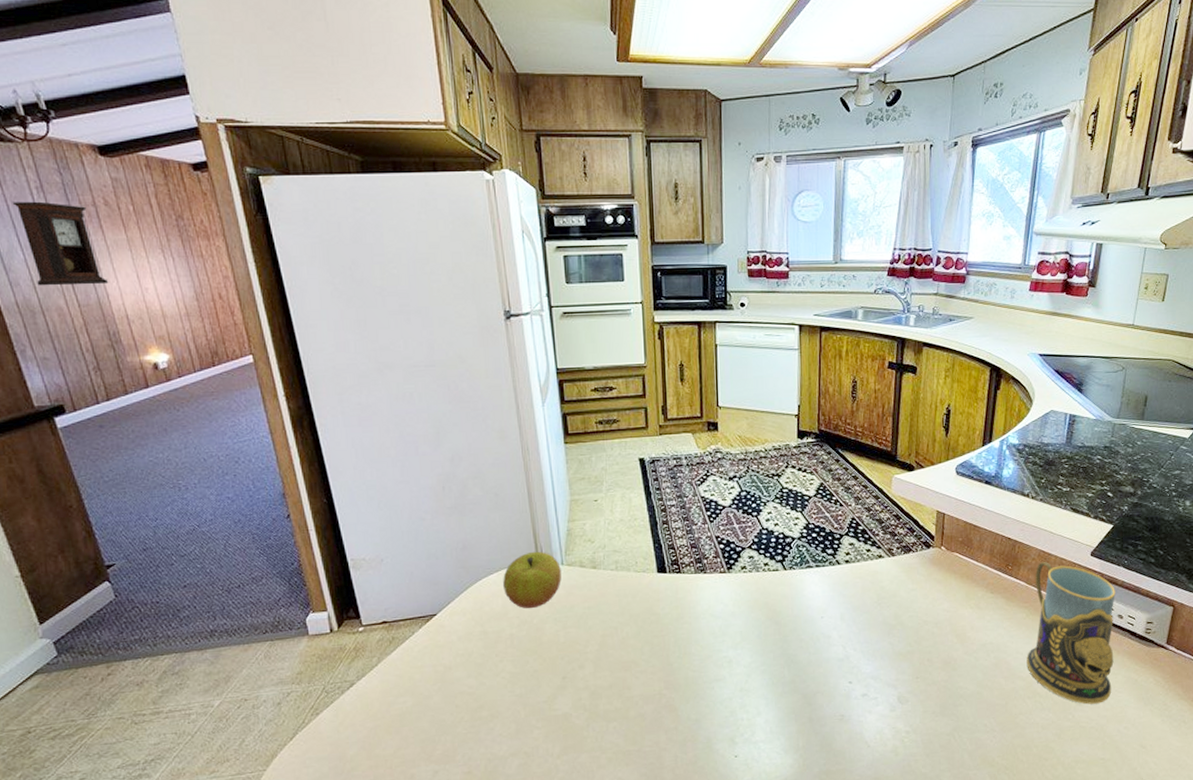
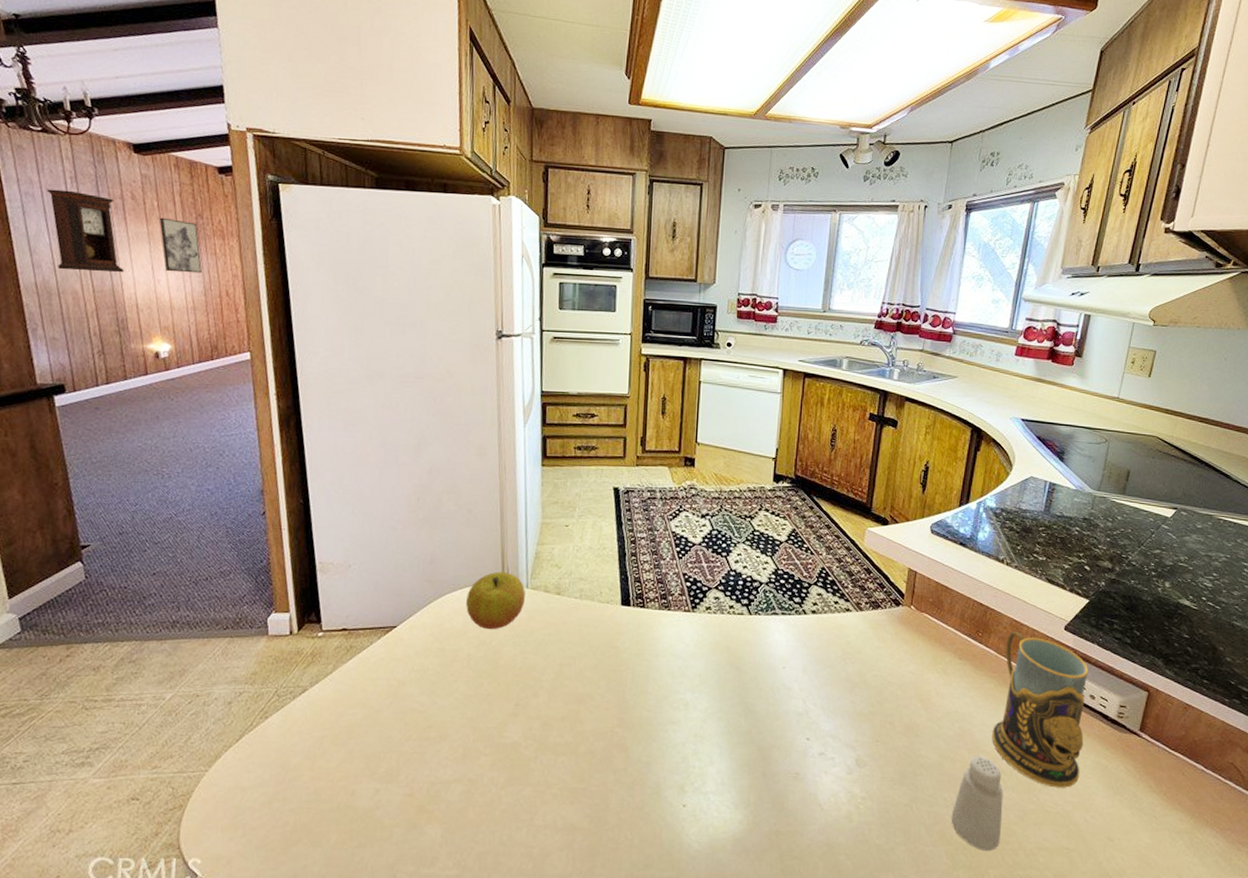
wall art: none [137,222,190,279] -> present [159,217,202,274]
saltshaker: none [992,682,1041,769] -> present [951,756,1003,850]

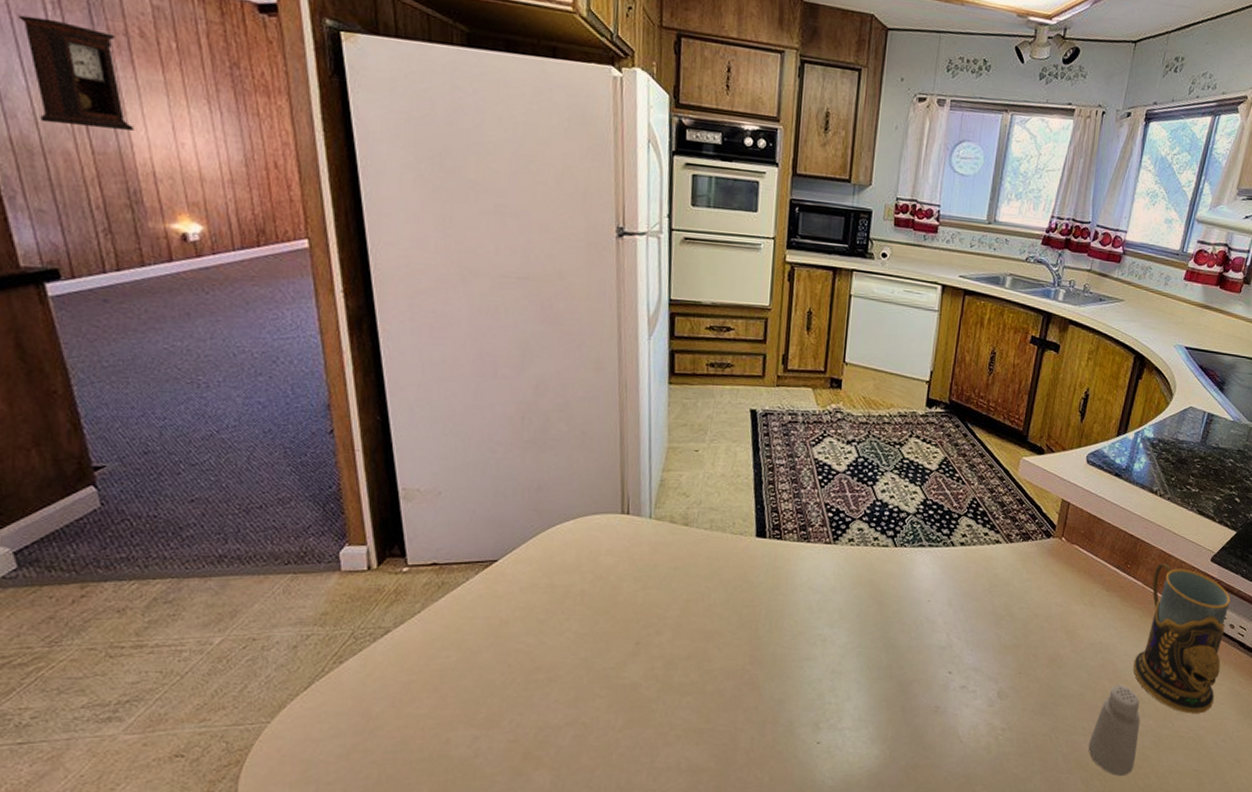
wall art: present [159,217,202,274] -> none [180,63,241,139]
apple: present [466,571,525,630] -> none [579,500,648,564]

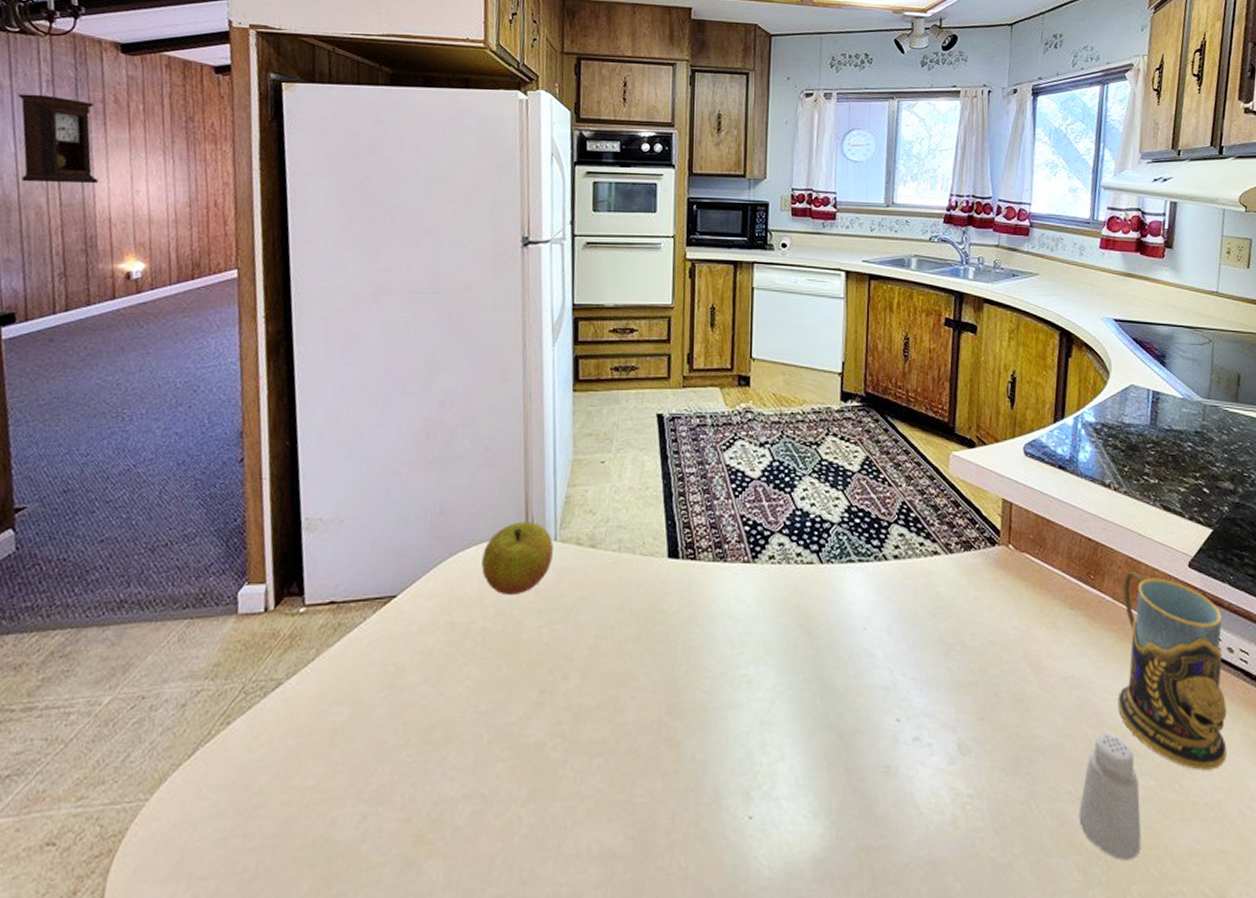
apple: none [579,500,648,564] -> present [481,521,553,596]

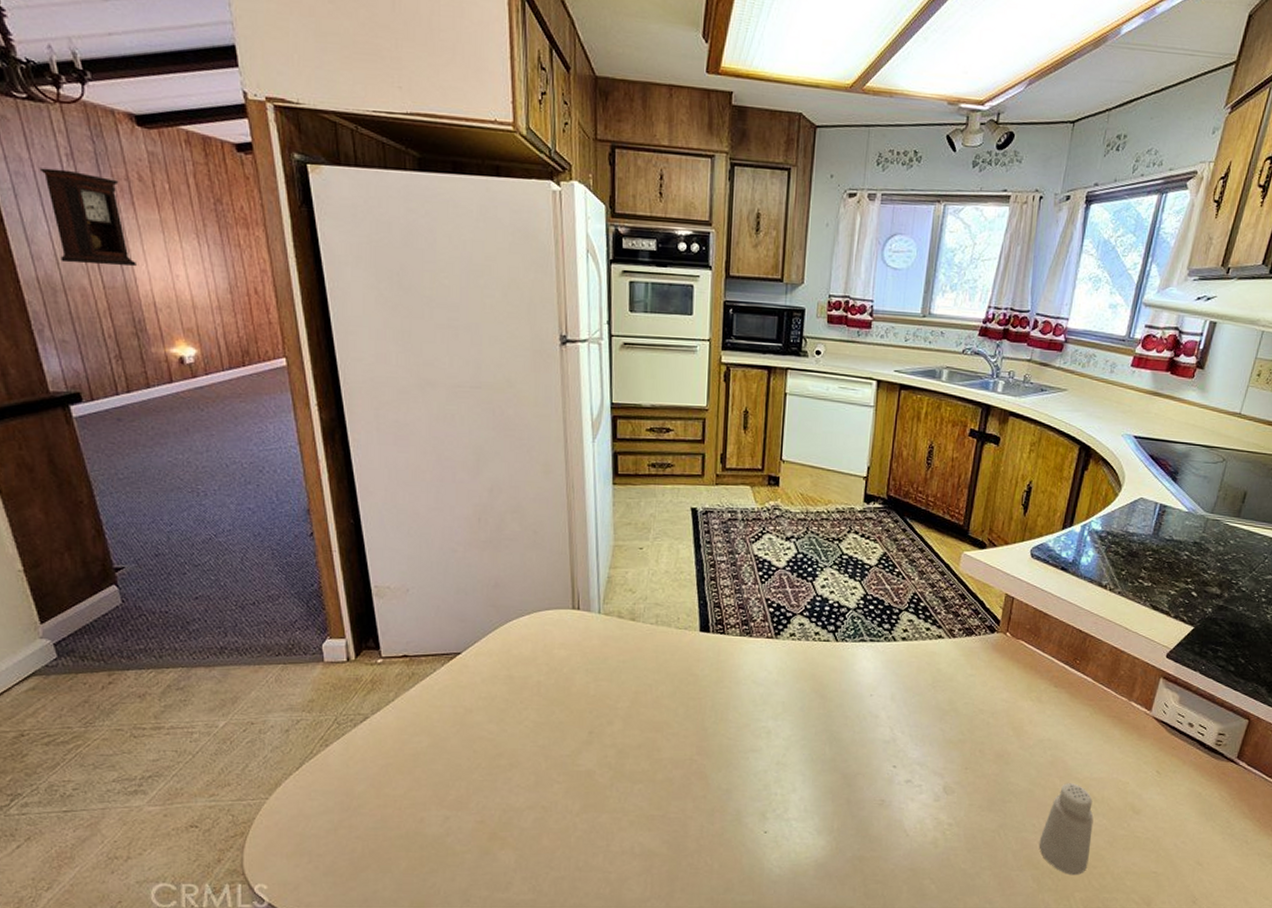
apple: present [481,521,553,596] -> none [534,596,597,657]
mug: present [1117,572,1227,770] -> none [1084,659,1189,814]

